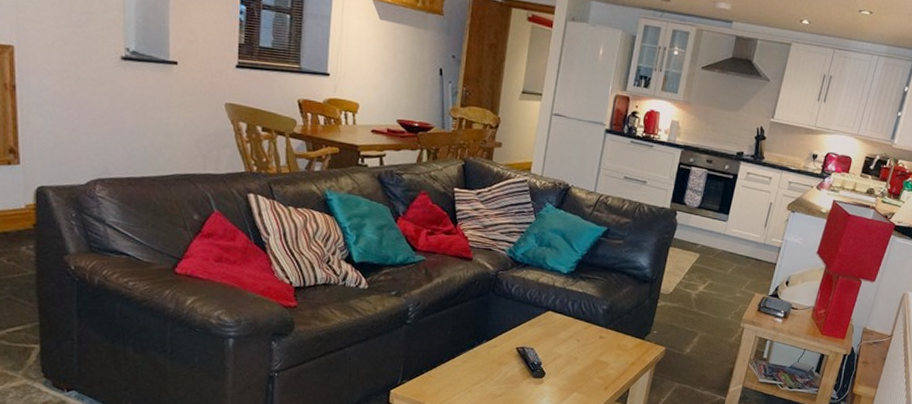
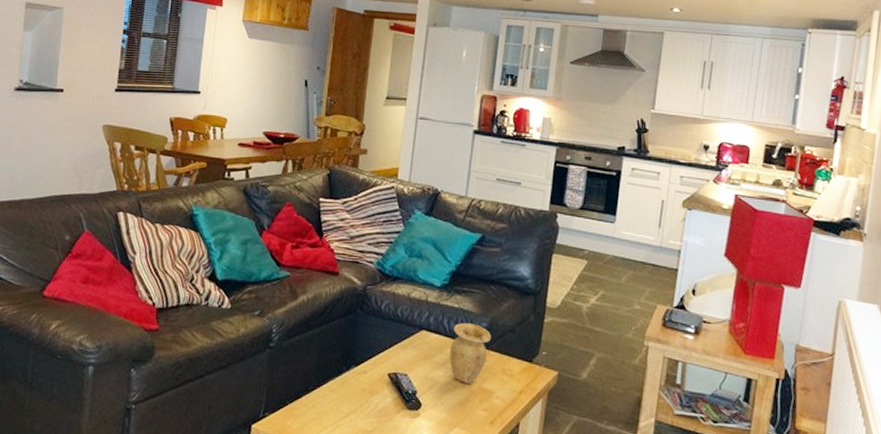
vase: none [572,305,611,358] -> present [450,322,492,385]

